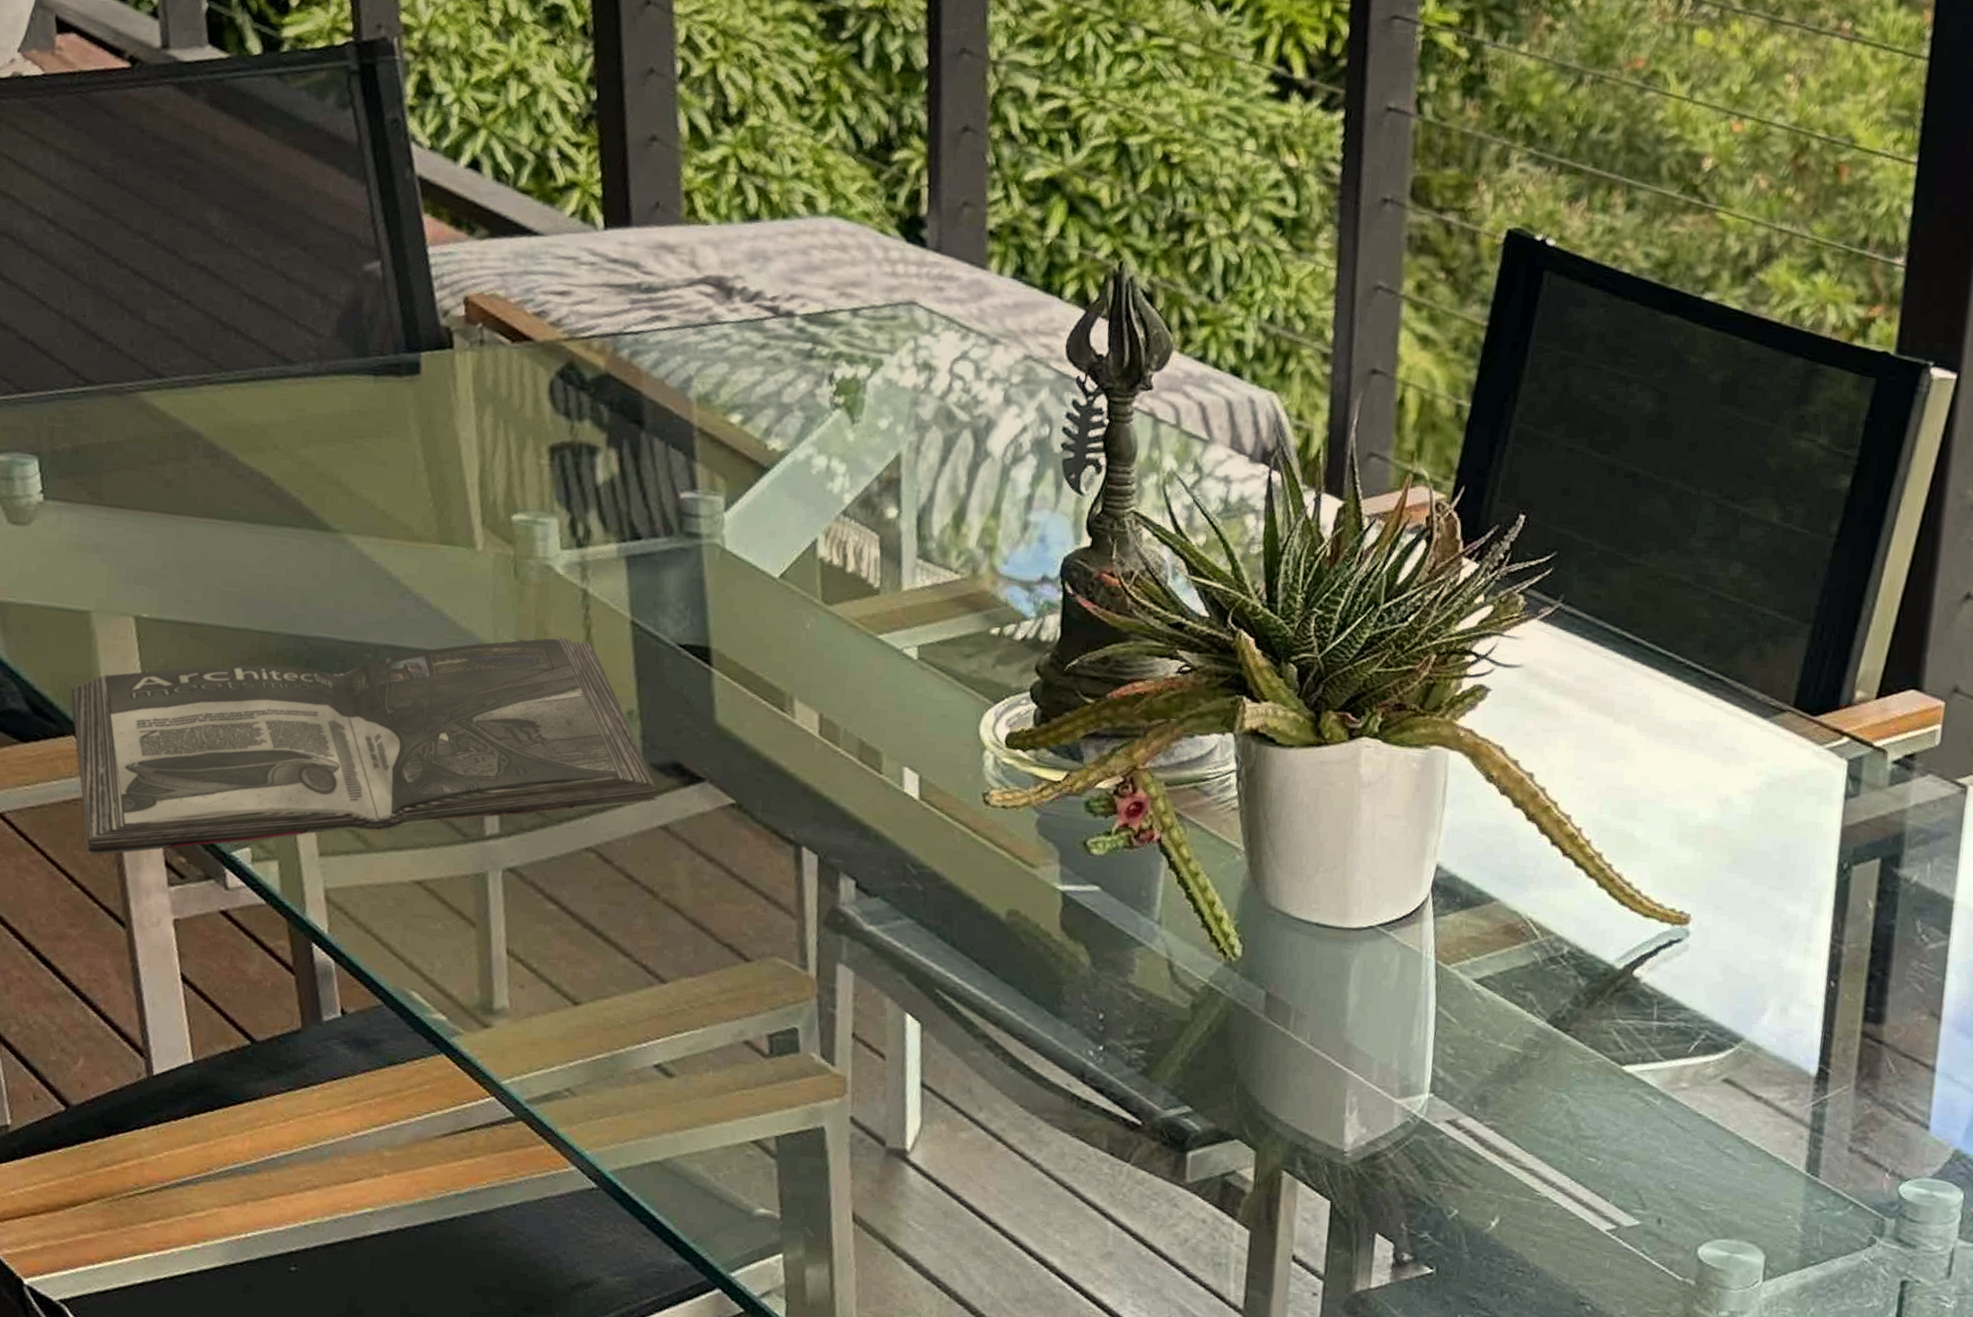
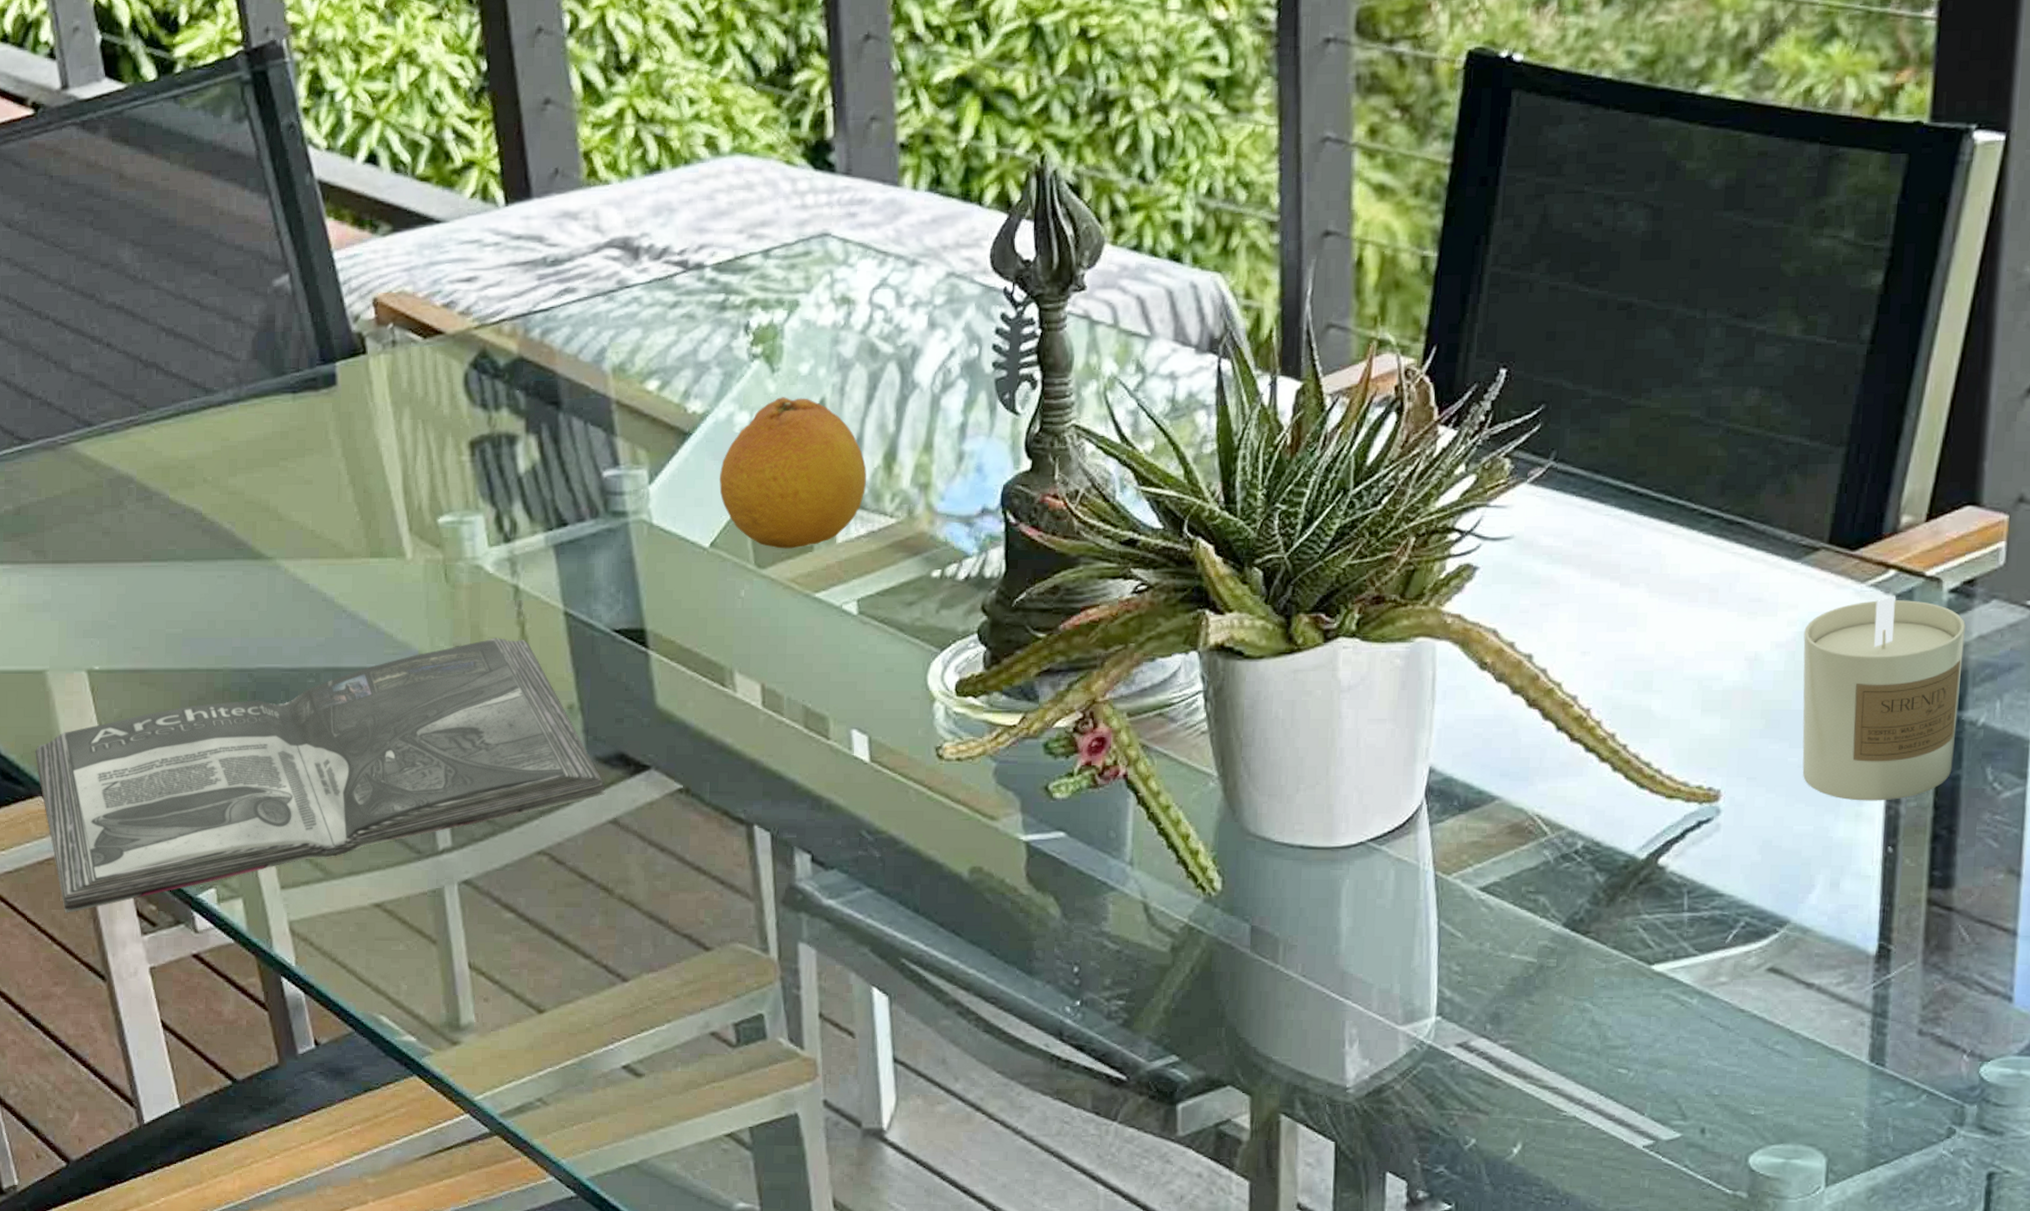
fruit: none [793,447,936,590] -> present [719,397,867,549]
candle: none [1761,760,1905,940] -> present [1802,595,1966,801]

